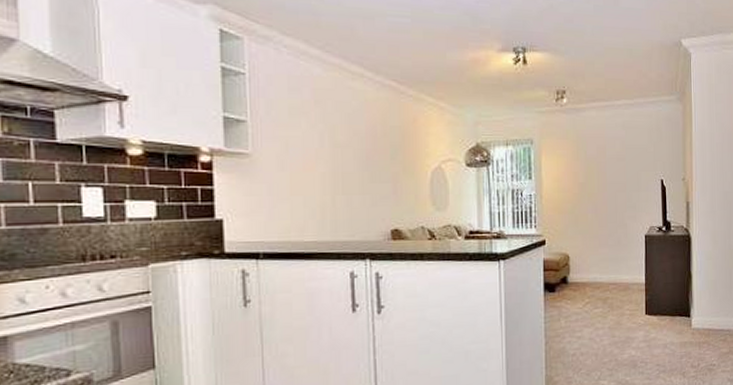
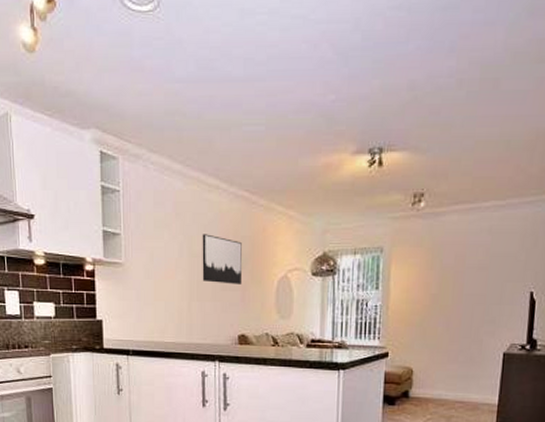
wall art: none [346,123,393,176] -> present [202,234,243,284]

